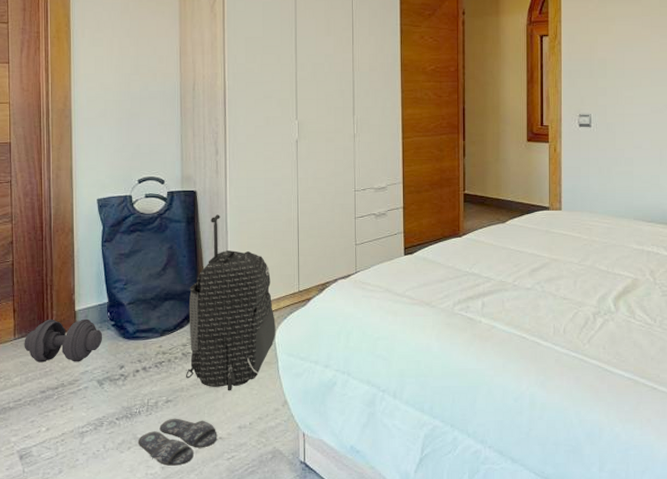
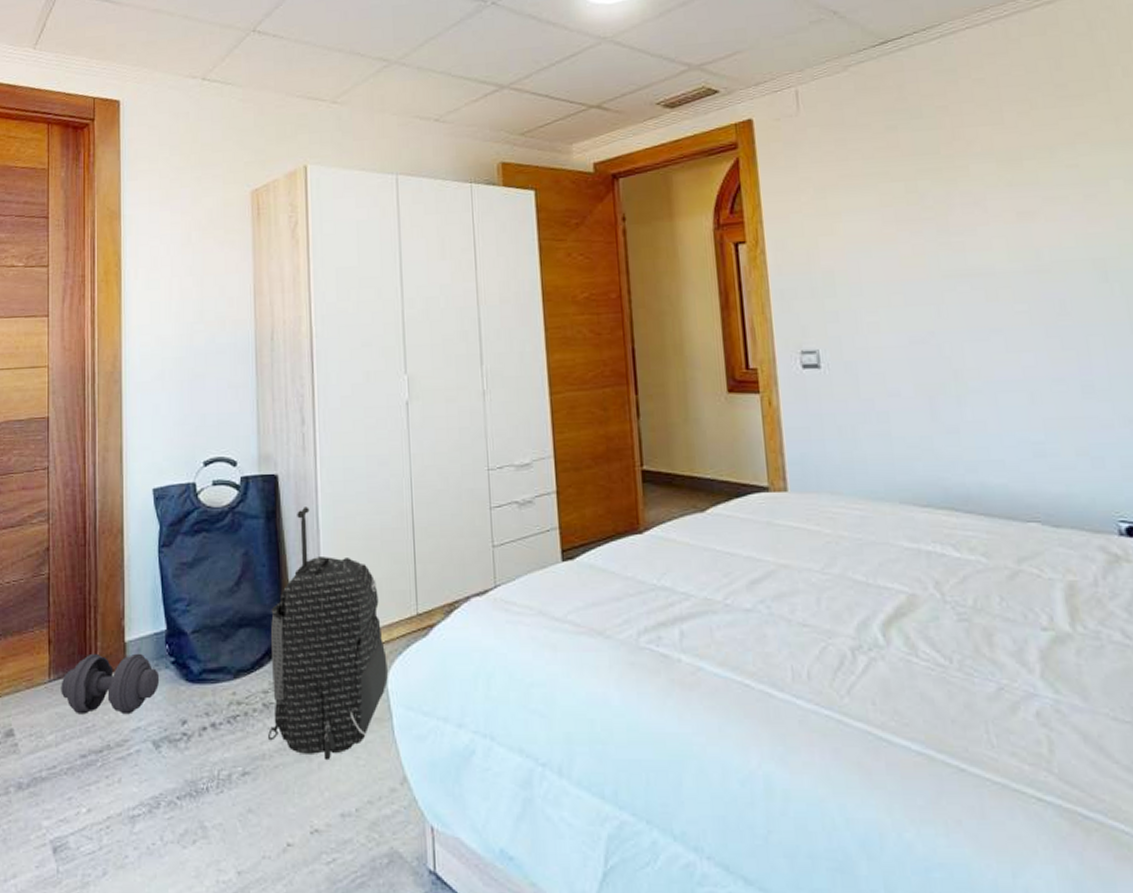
slippers: present [137,418,217,466] -> none [205,798,312,871]

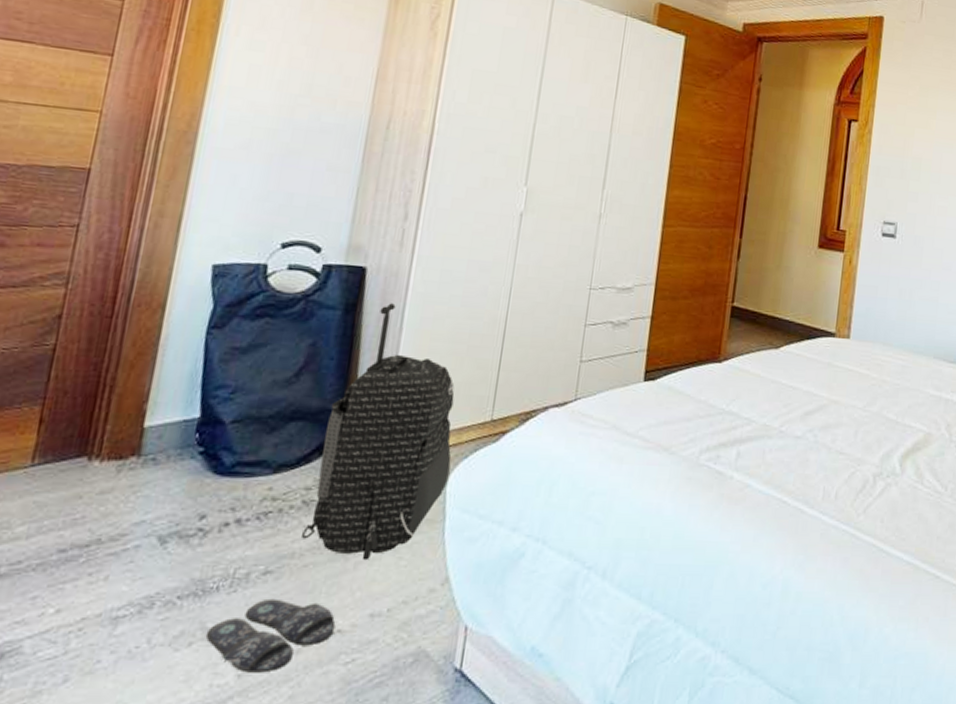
dumbbell: present [61,653,160,715] -> none [45,437,182,507]
slippers: none [205,798,312,871] -> present [205,598,336,673]

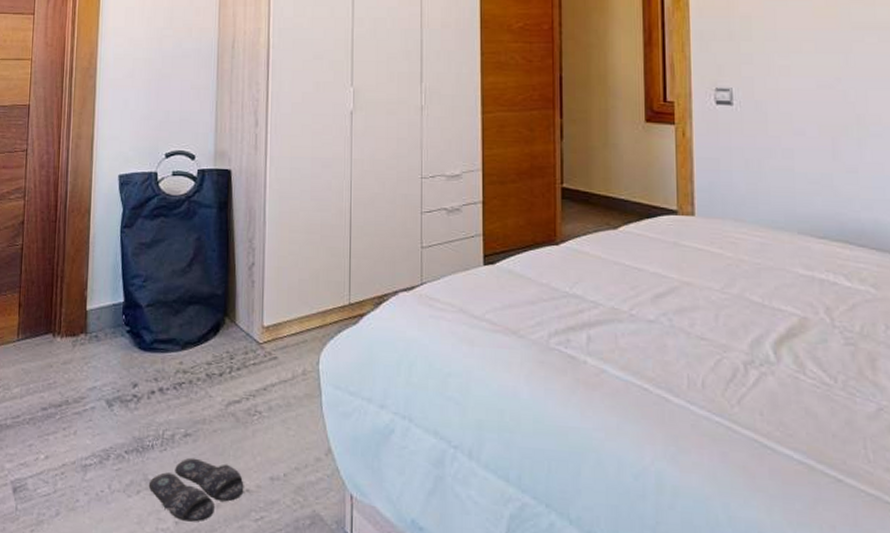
suitcase: present [302,303,455,561] -> none [209,200,320,429]

